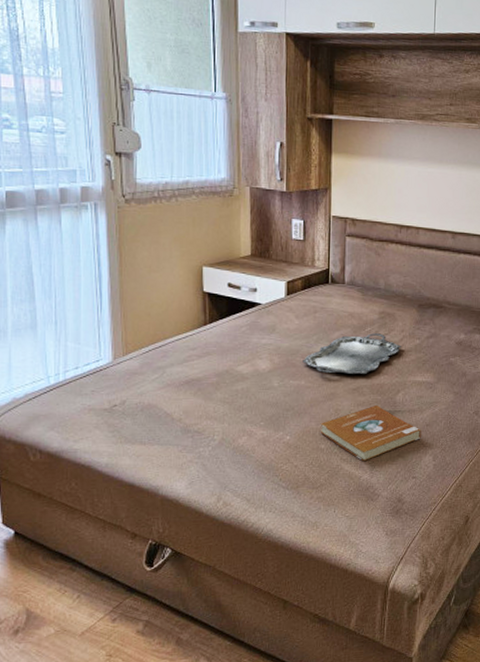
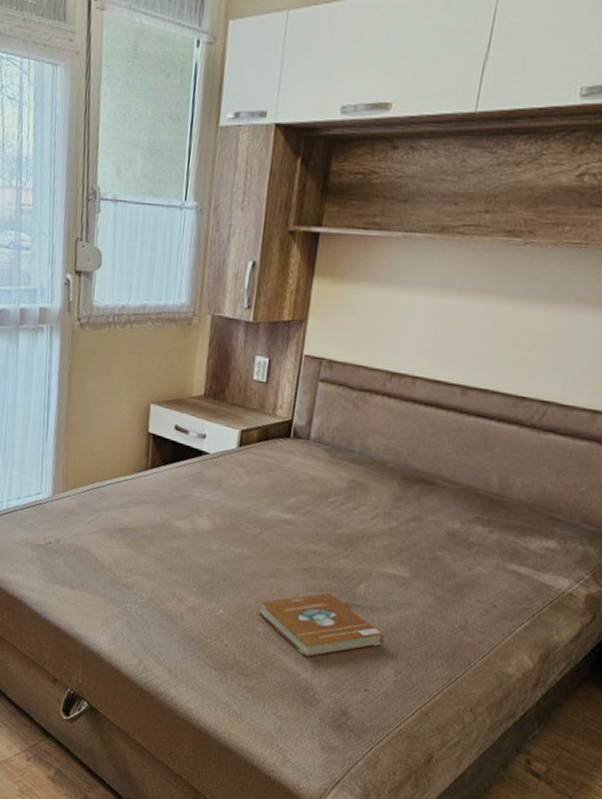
serving tray: present [302,333,401,374] -> none [247,503,372,554]

